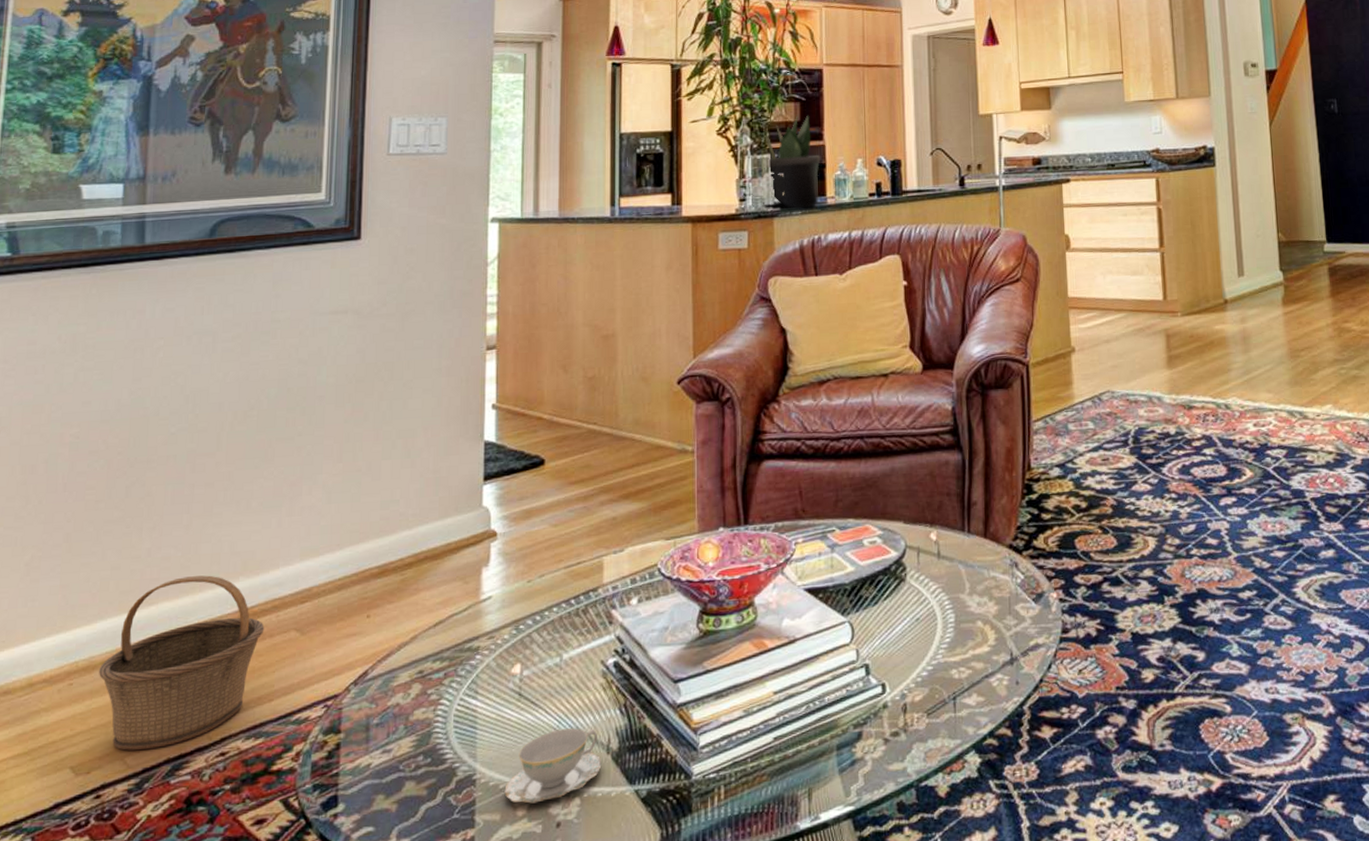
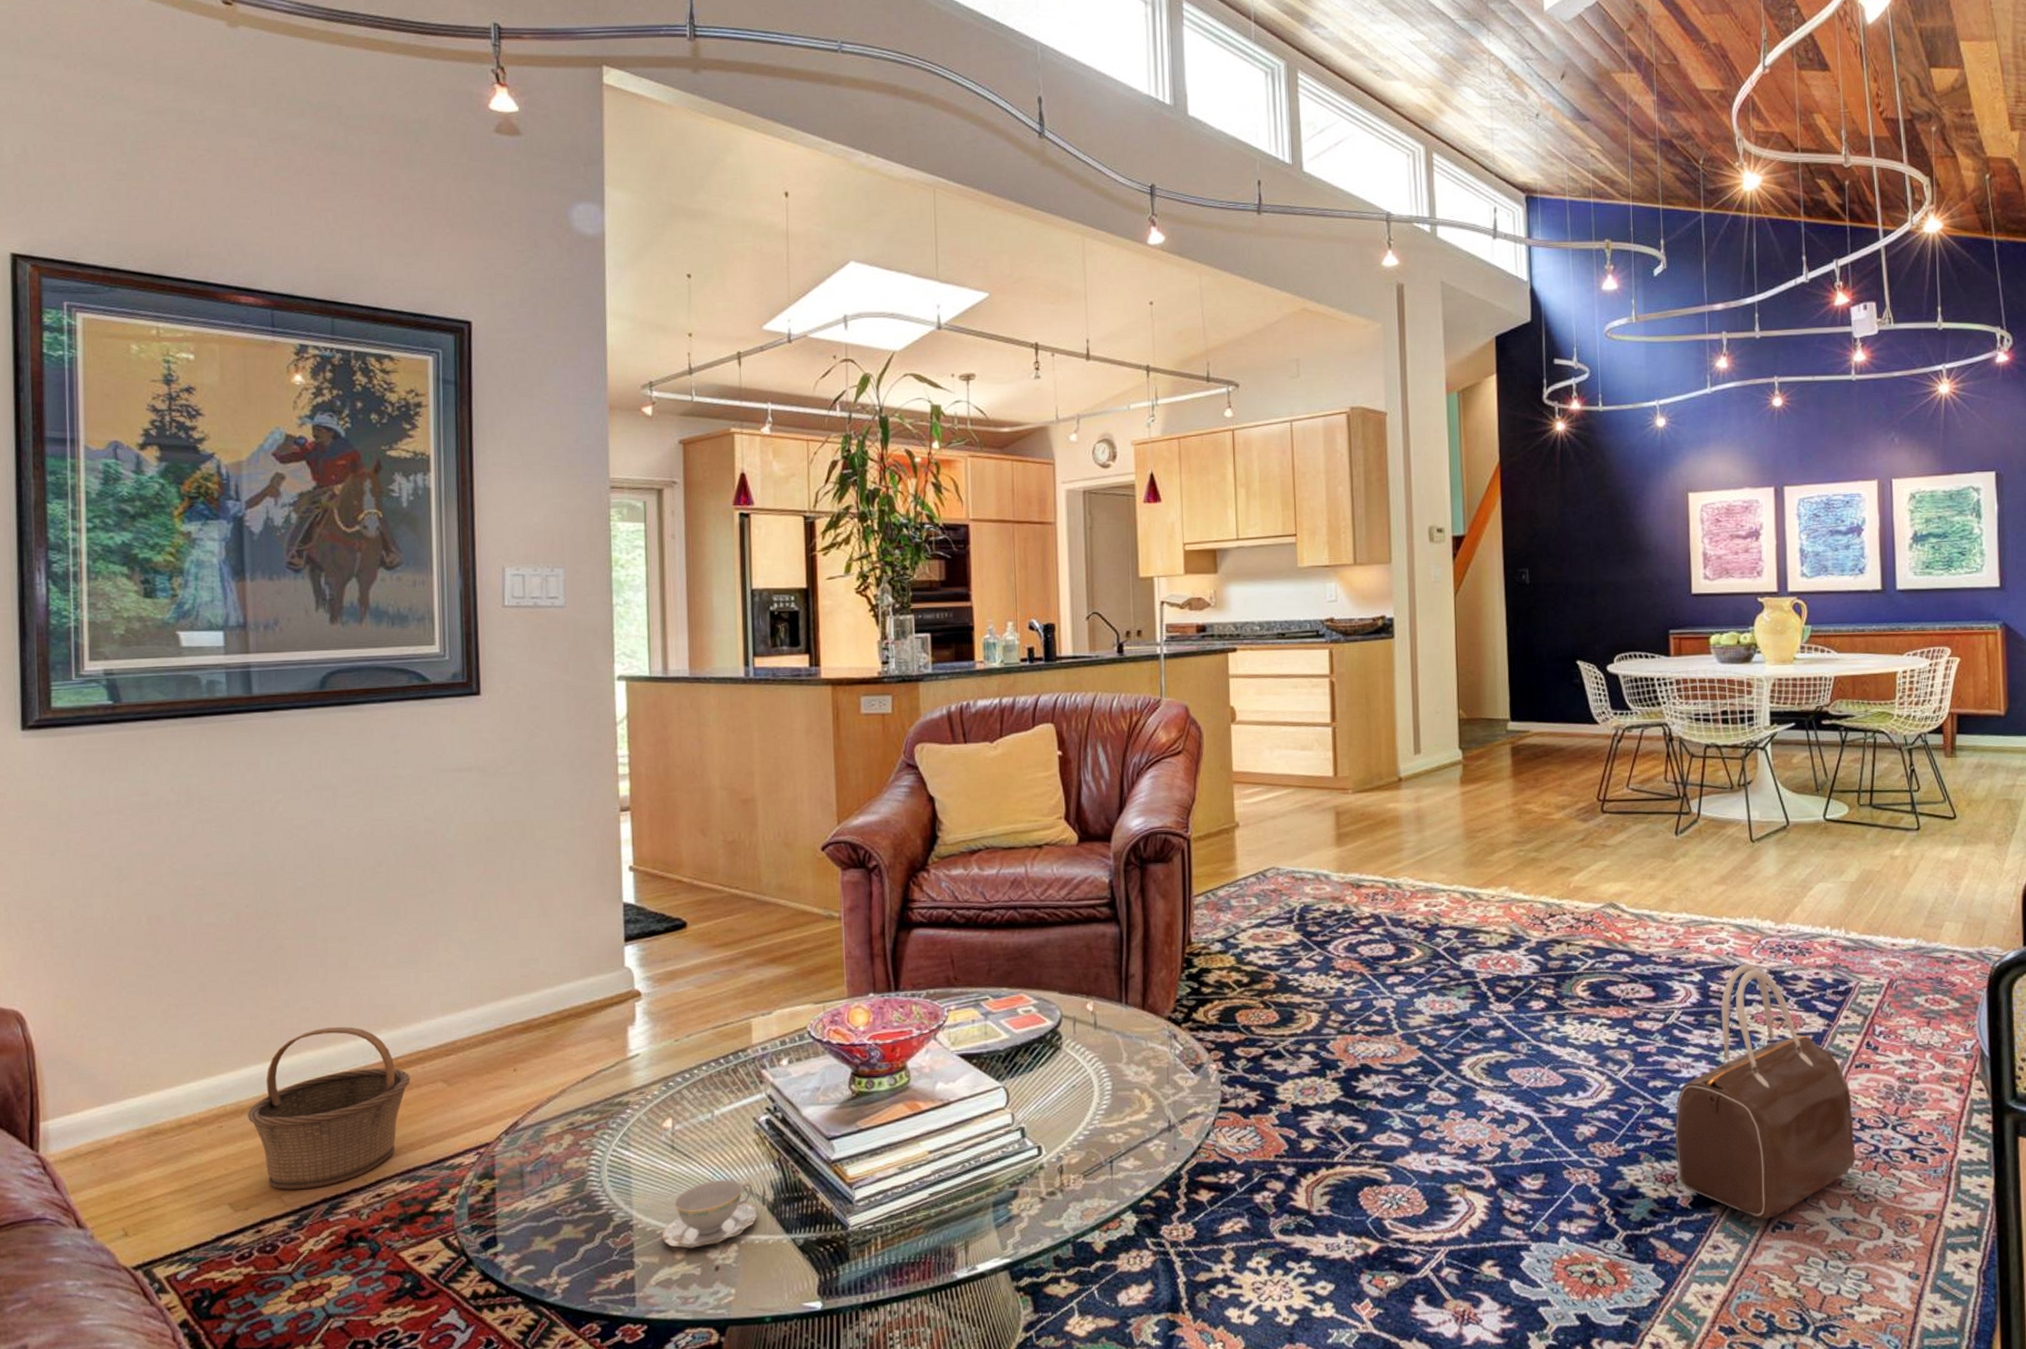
planter: present [763,114,821,211] -> none [907,573,968,675]

